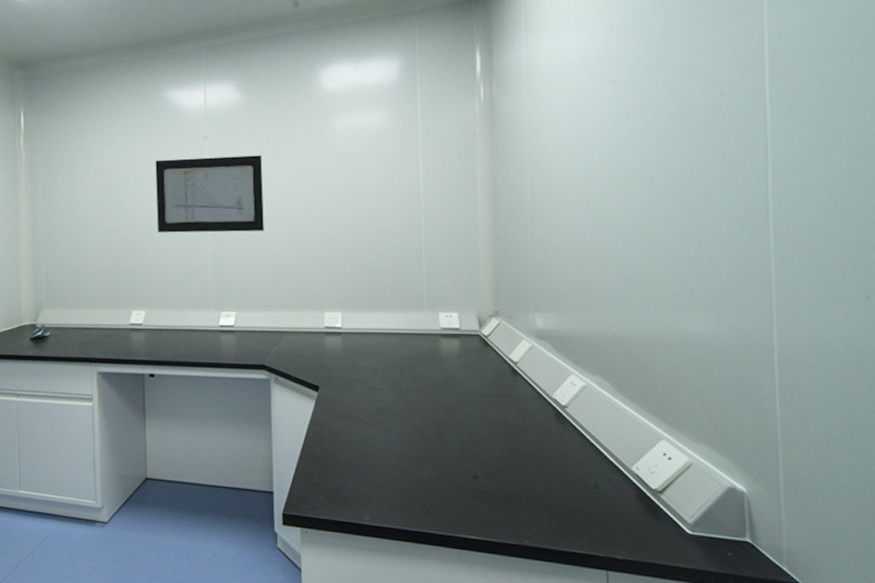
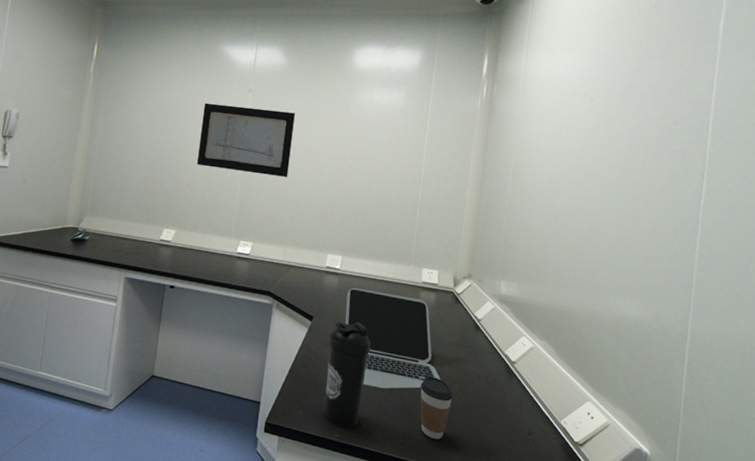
water bottle: none [341,385,392,509] -> present [323,321,371,428]
laptop: none [354,346,481,458] -> present [345,287,441,389]
coffee cup: none [457,436,498,507] -> present [420,376,453,440]

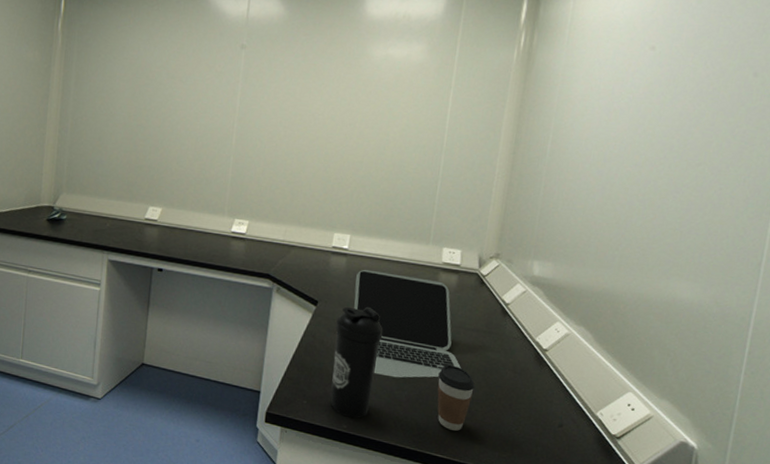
wall art: present [196,103,296,177] -> none [183,62,297,147]

